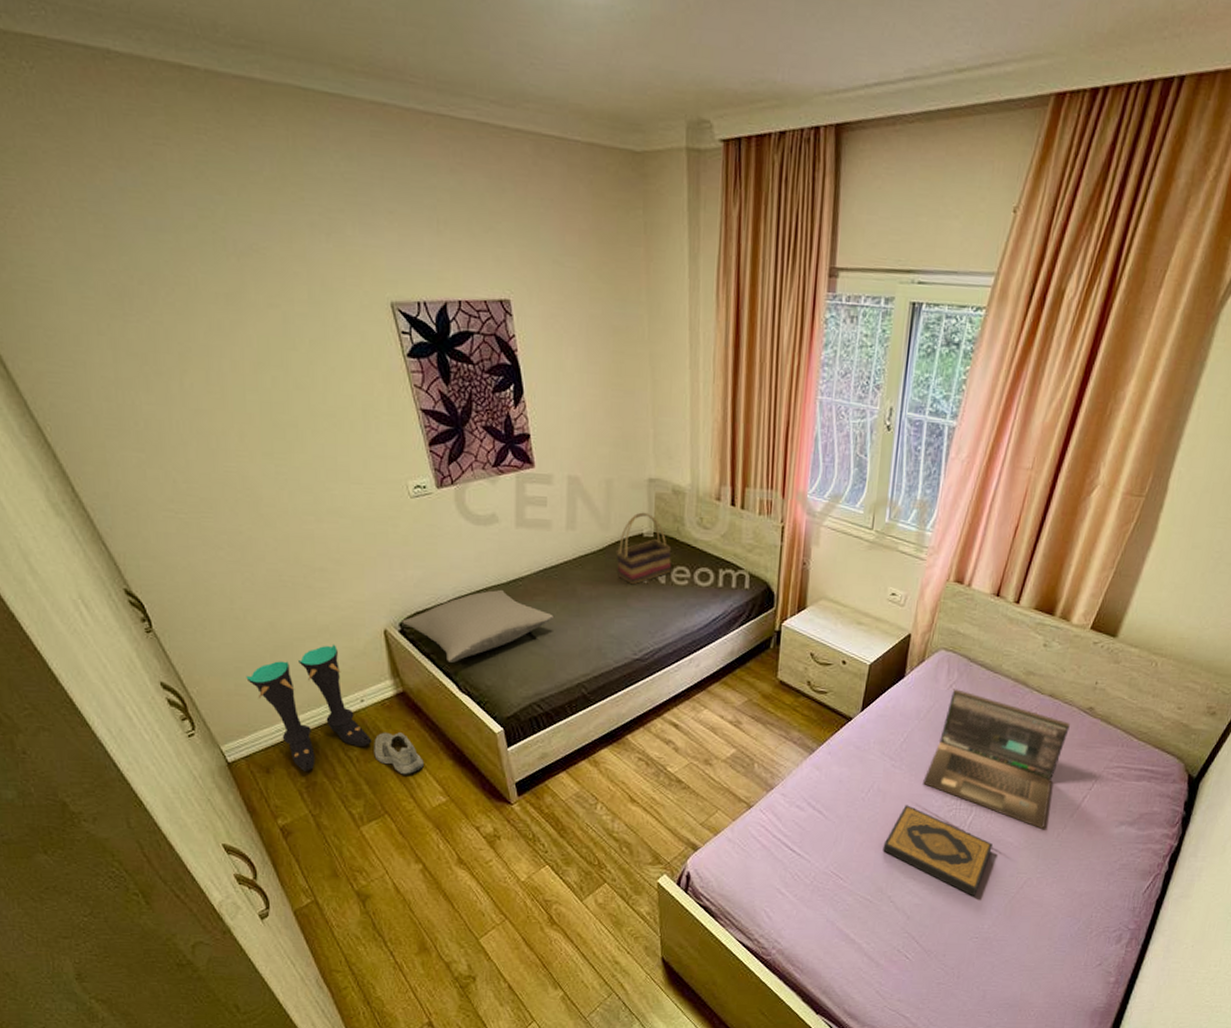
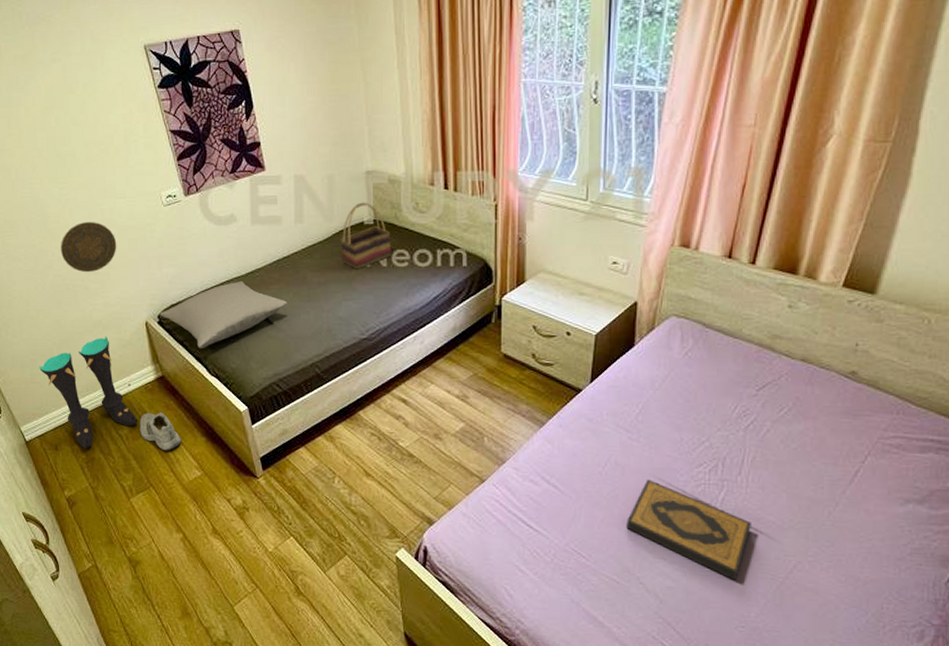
decorative plate: none [276,507,350,569] -> present [60,221,117,273]
laptop: present [923,689,1070,830] -> none [664,356,830,508]

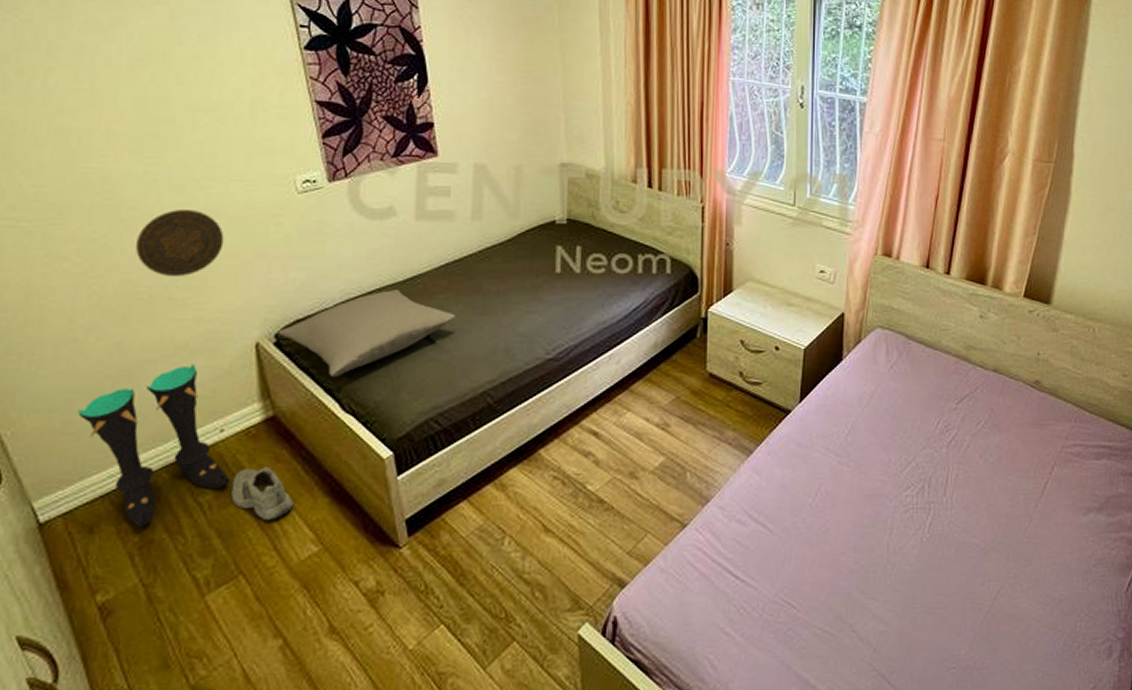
woven basket: present [340,202,391,270] -> none [526,198,586,276]
hardback book: present [626,479,751,581] -> none [838,508,957,615]

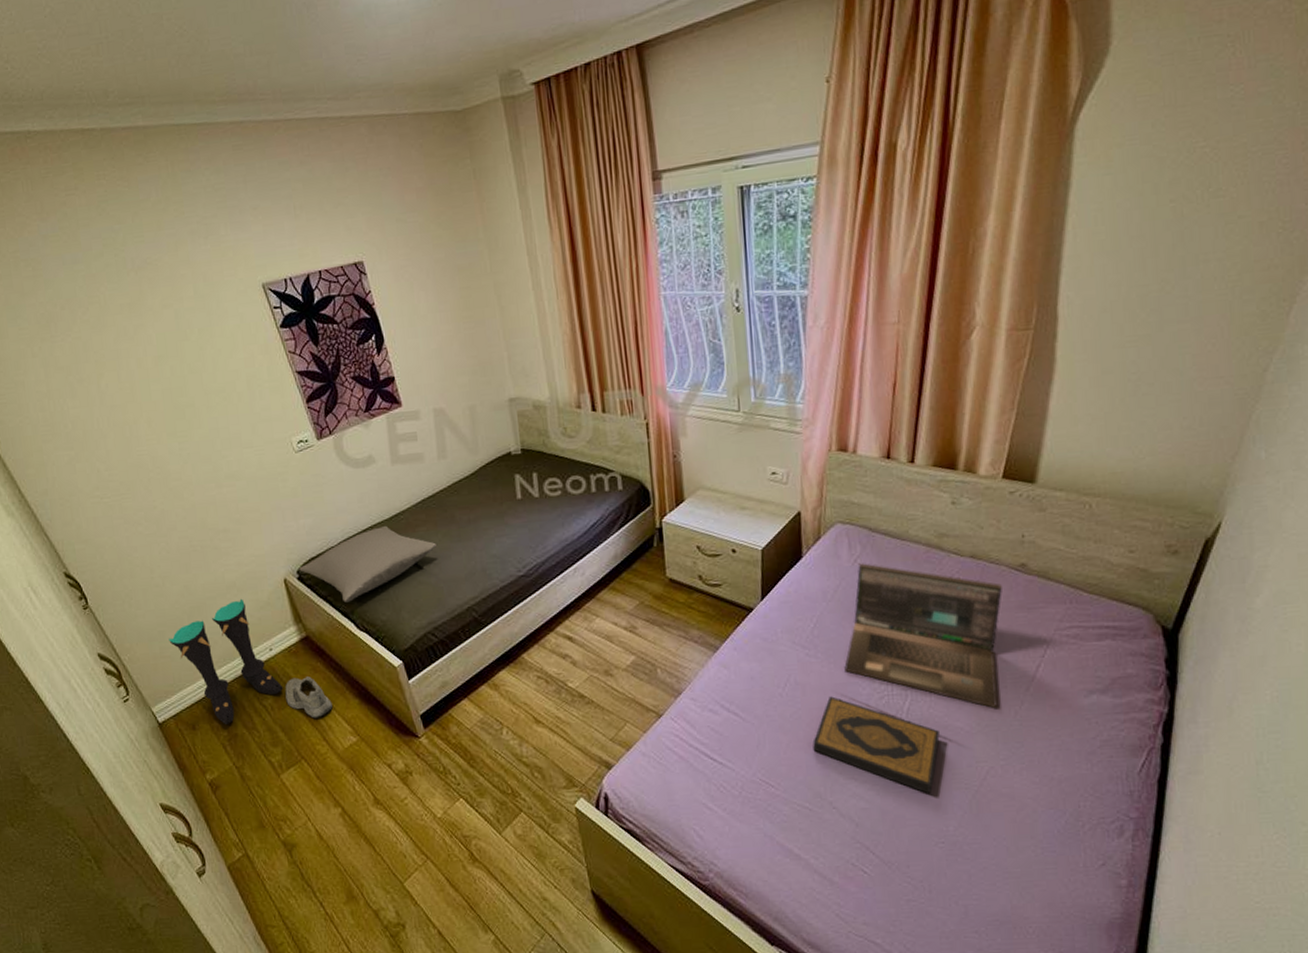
decorative plate: present [135,208,224,278] -> none [184,475,247,532]
hardback book: none [838,508,957,615] -> present [813,696,940,794]
laptop: none [874,370,1019,526] -> present [844,563,1002,709]

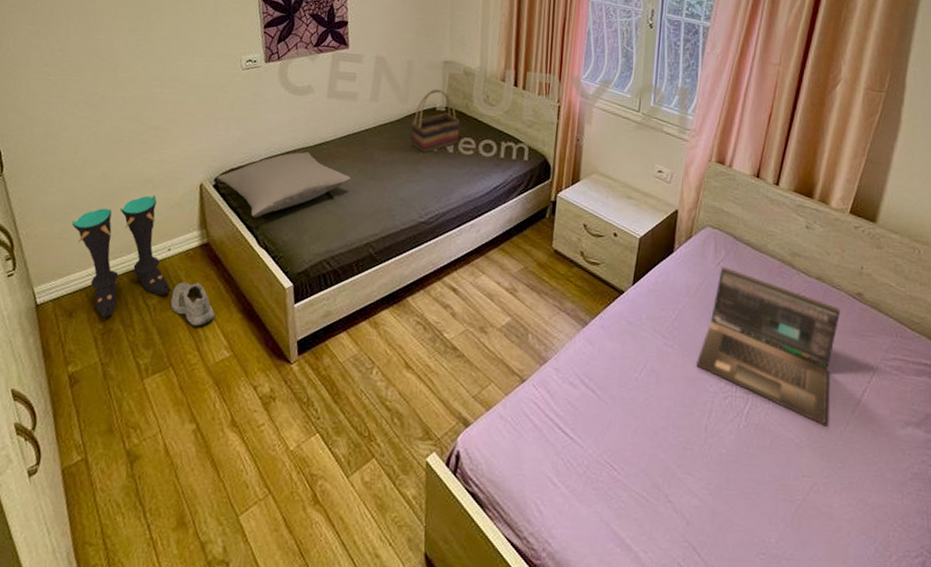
woven basket: none [487,431,543,503] -> present [411,89,461,153]
hardback book: present [813,696,940,794] -> none [658,388,773,502]

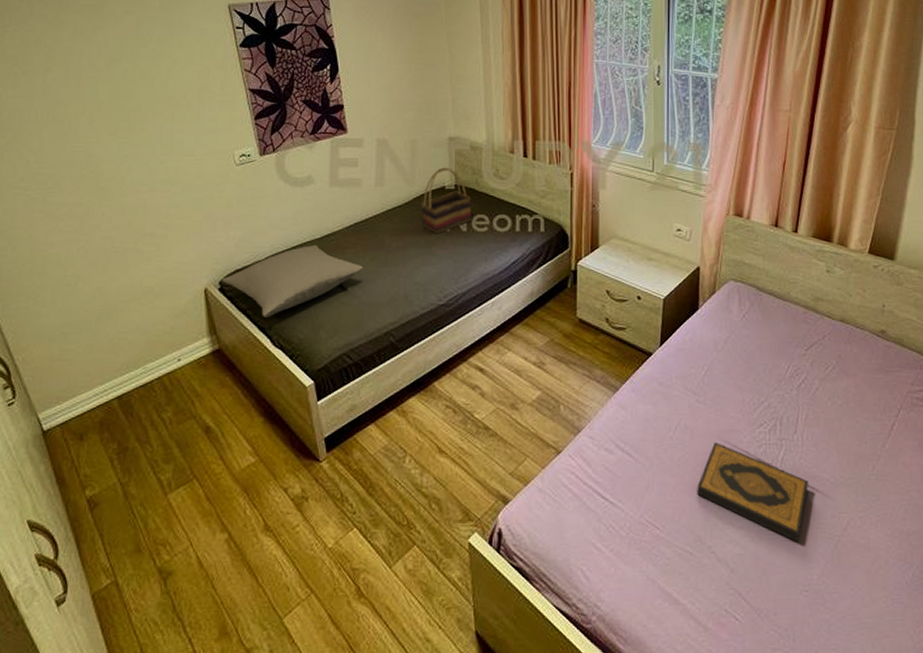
boots: present [71,194,171,317] -> none [70,305,186,436]
shoe: present [170,281,215,327] -> none [187,391,235,435]
hardback book: none [658,388,773,502] -> present [697,442,808,542]
laptop: present [696,267,840,426] -> none [729,319,865,463]

